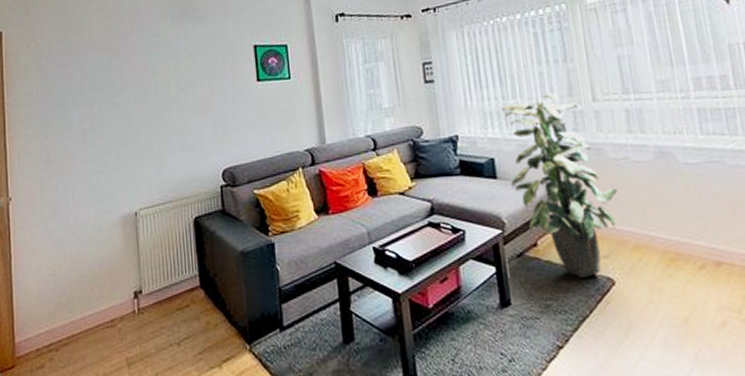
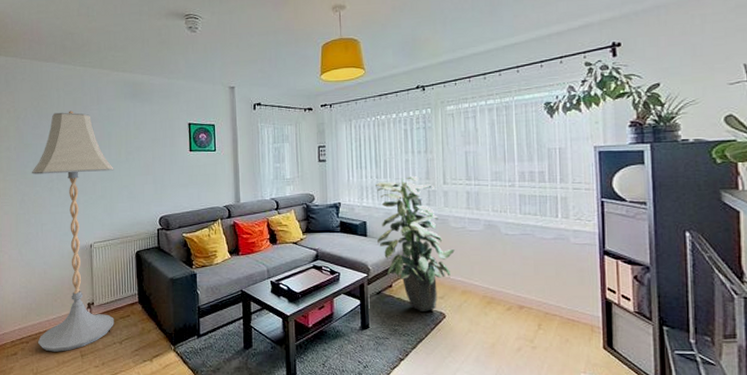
floor lamp: none [58,40,169,361] -> present [31,111,114,352]

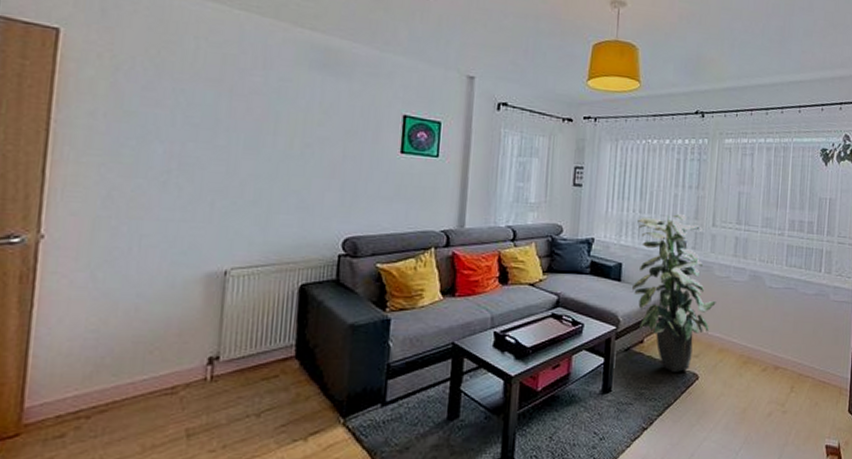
floor lamp: present [31,111,114,352] -> none [109,70,280,431]

